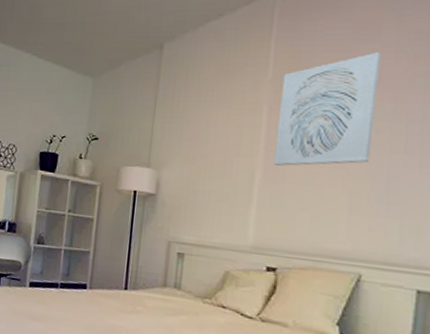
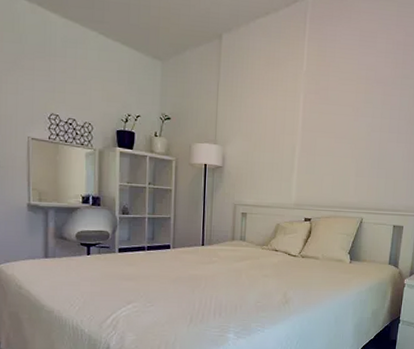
wall art: present [274,52,382,166] -> none [308,56,377,142]

